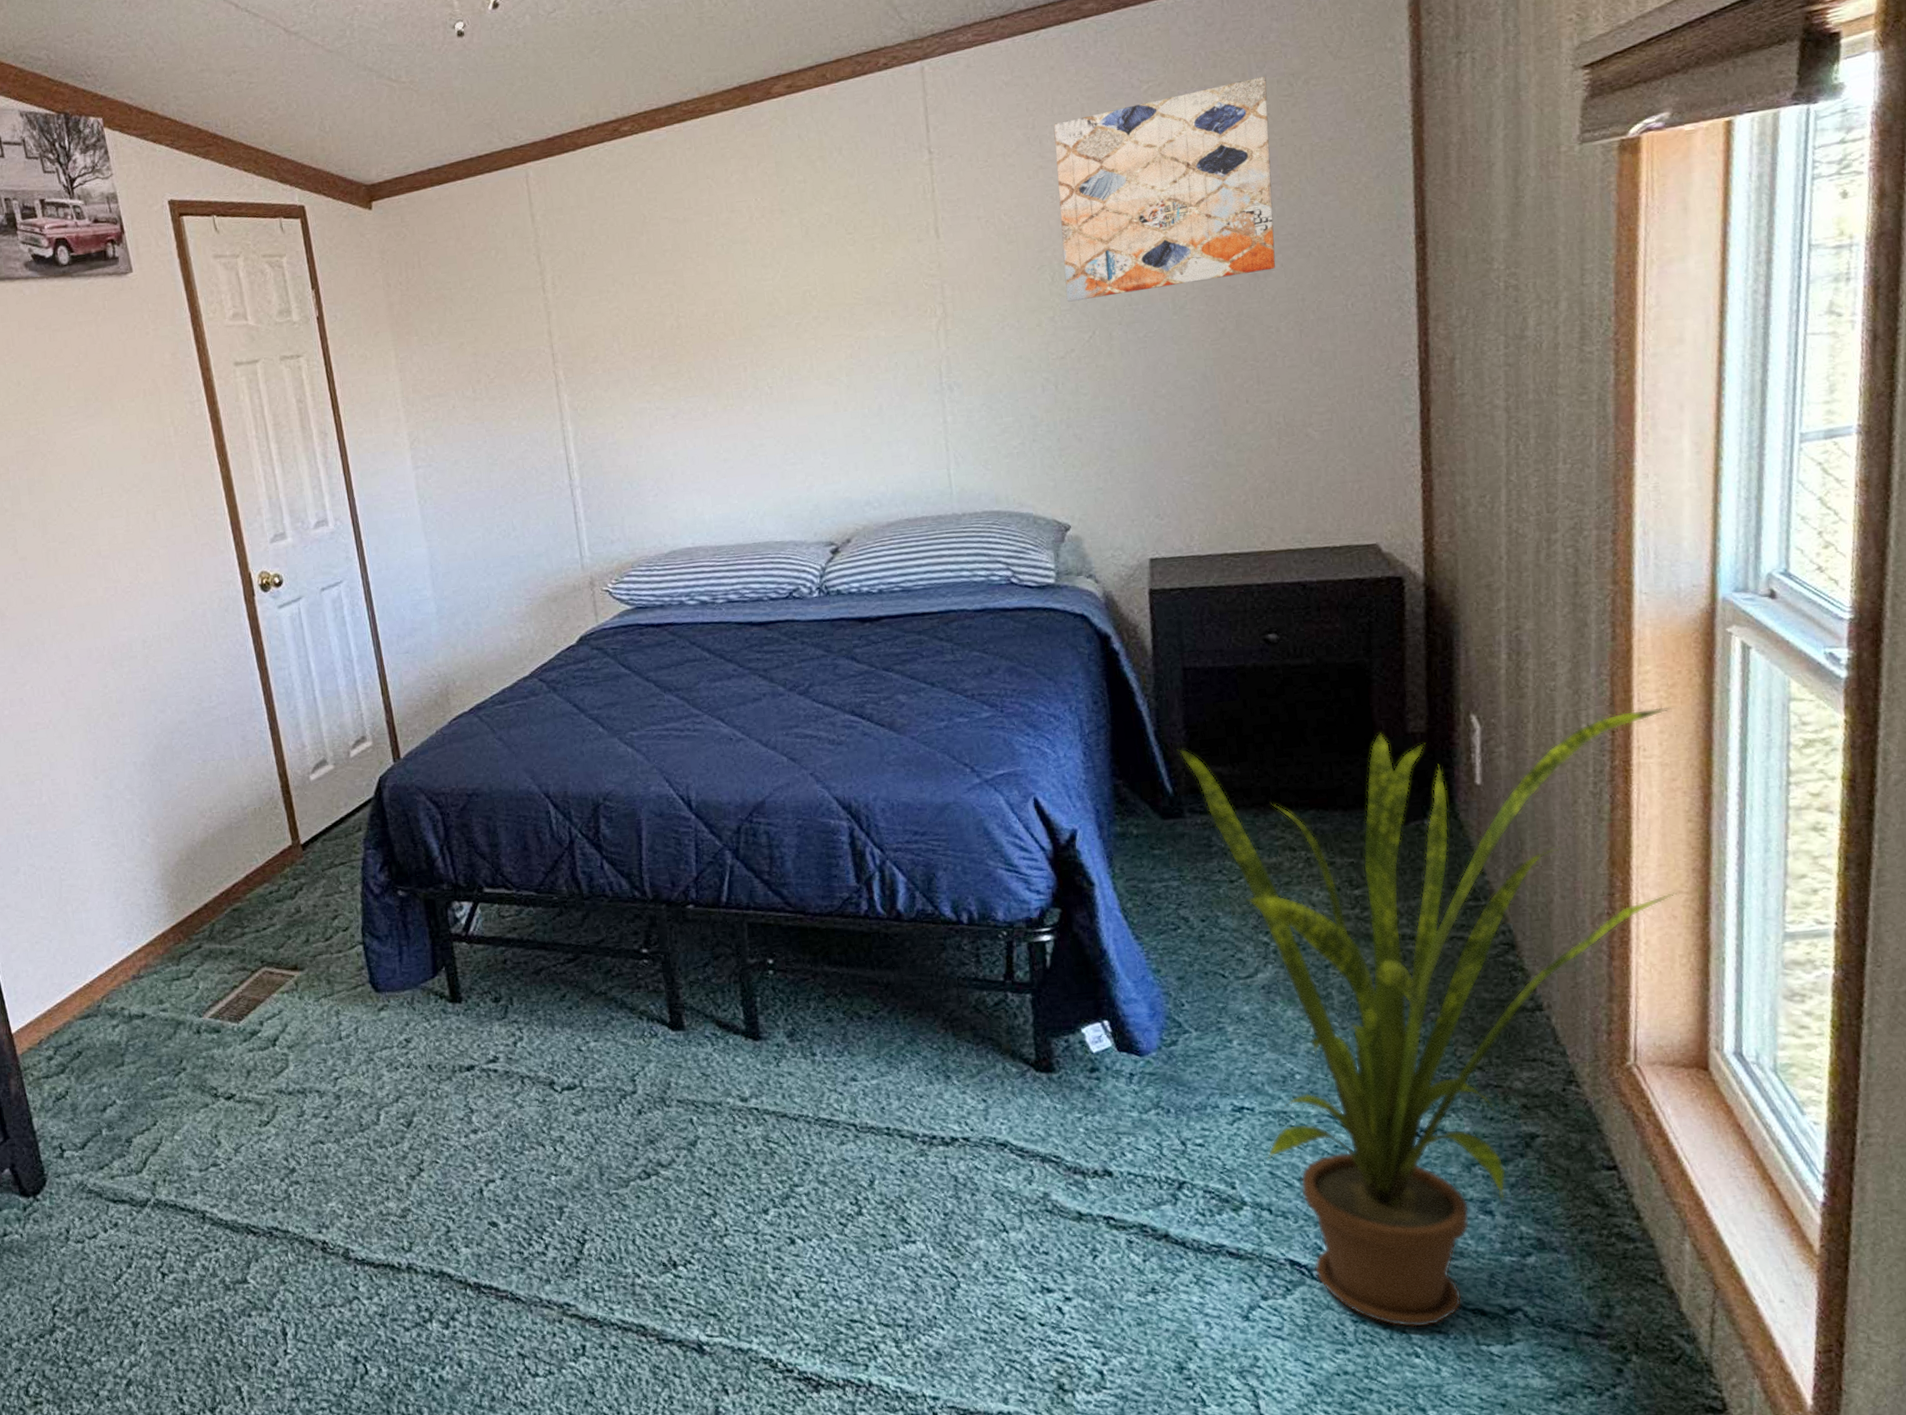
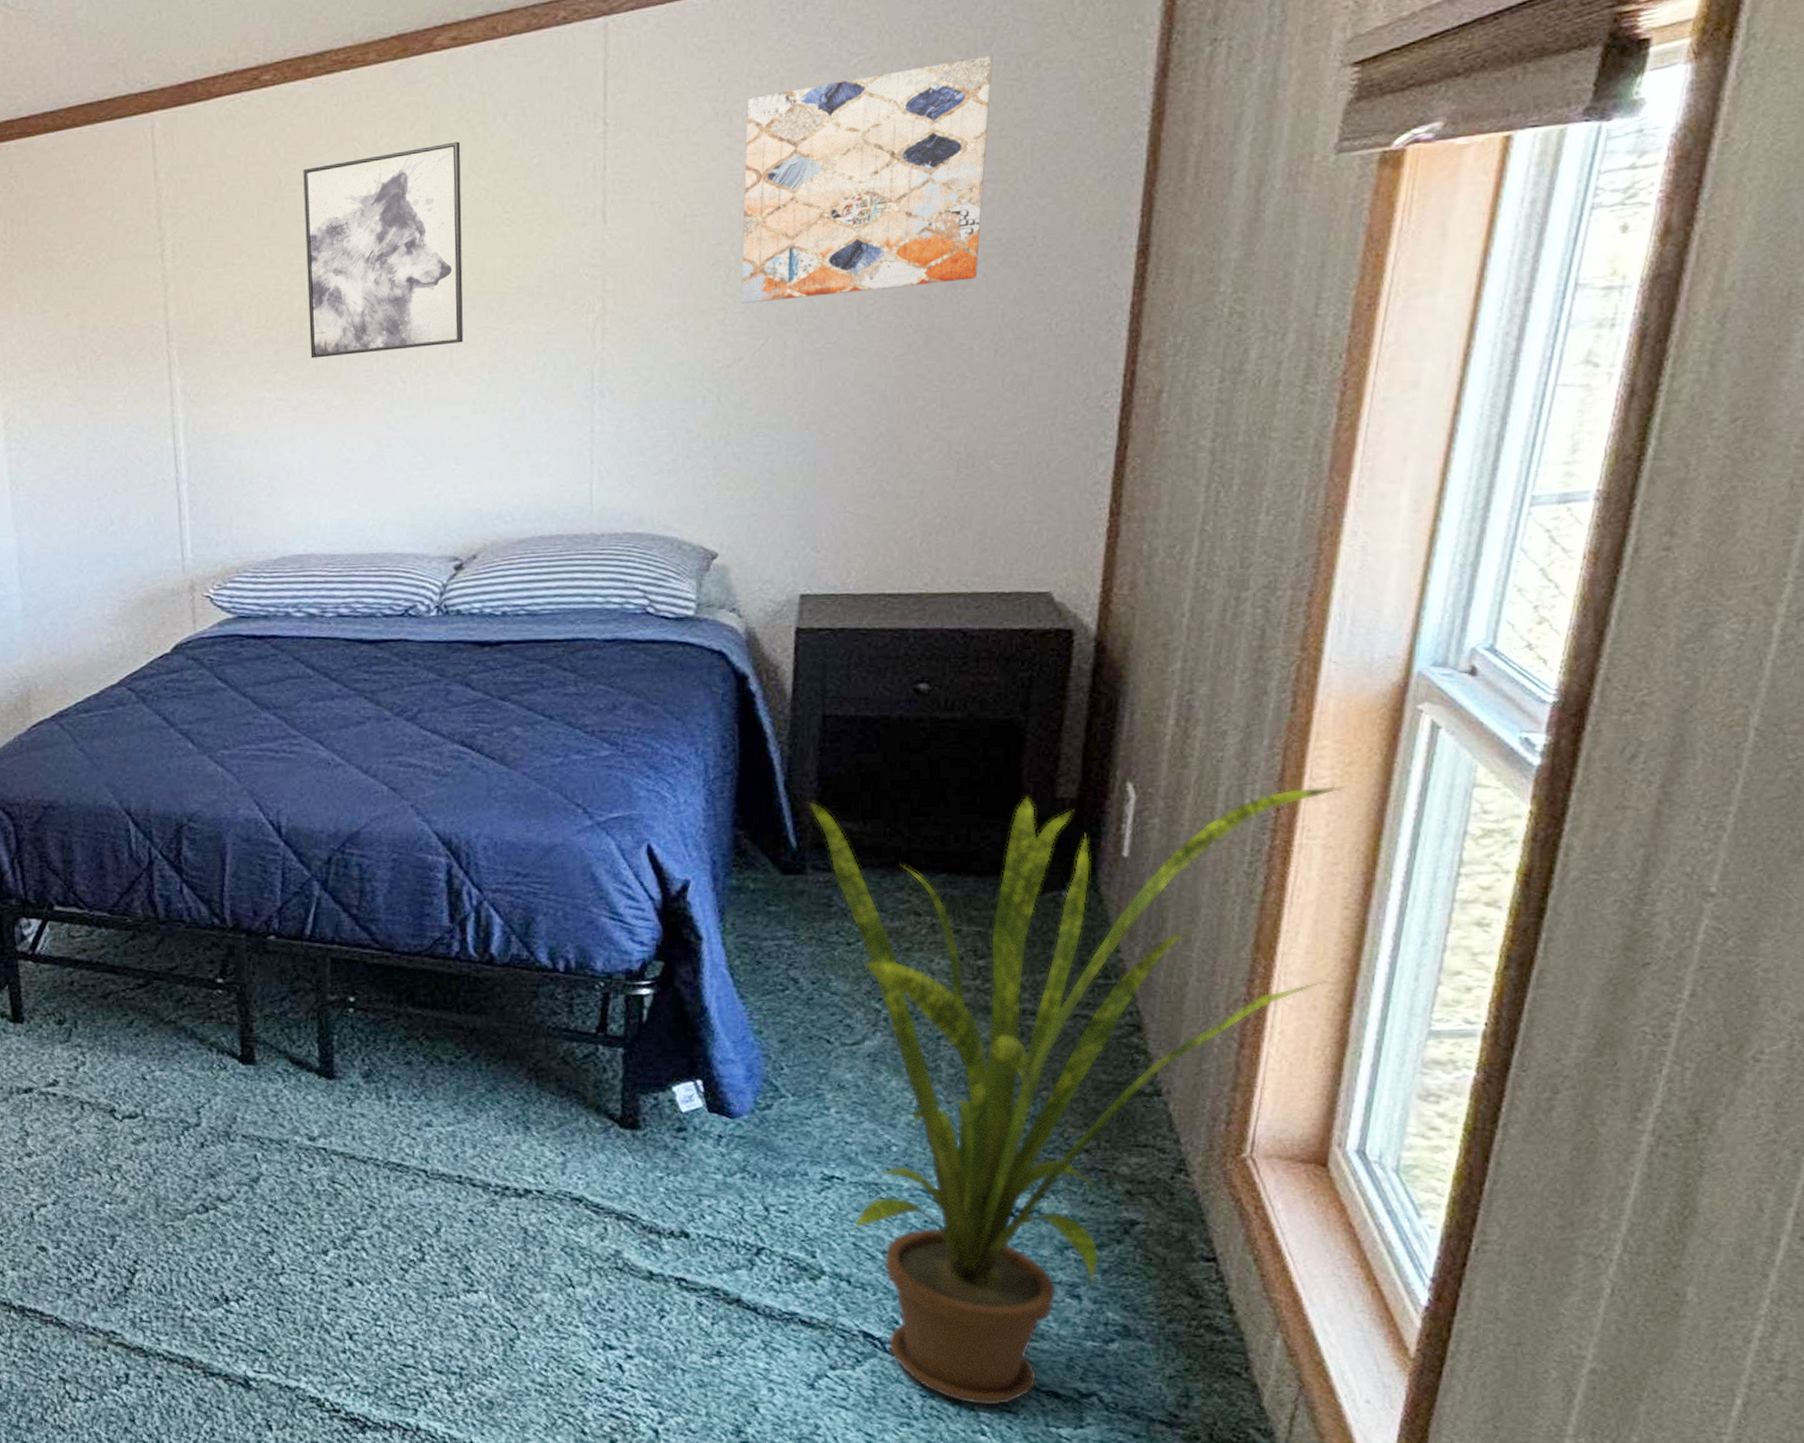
wall art: none [664,174,821,371] -> present [303,141,464,359]

